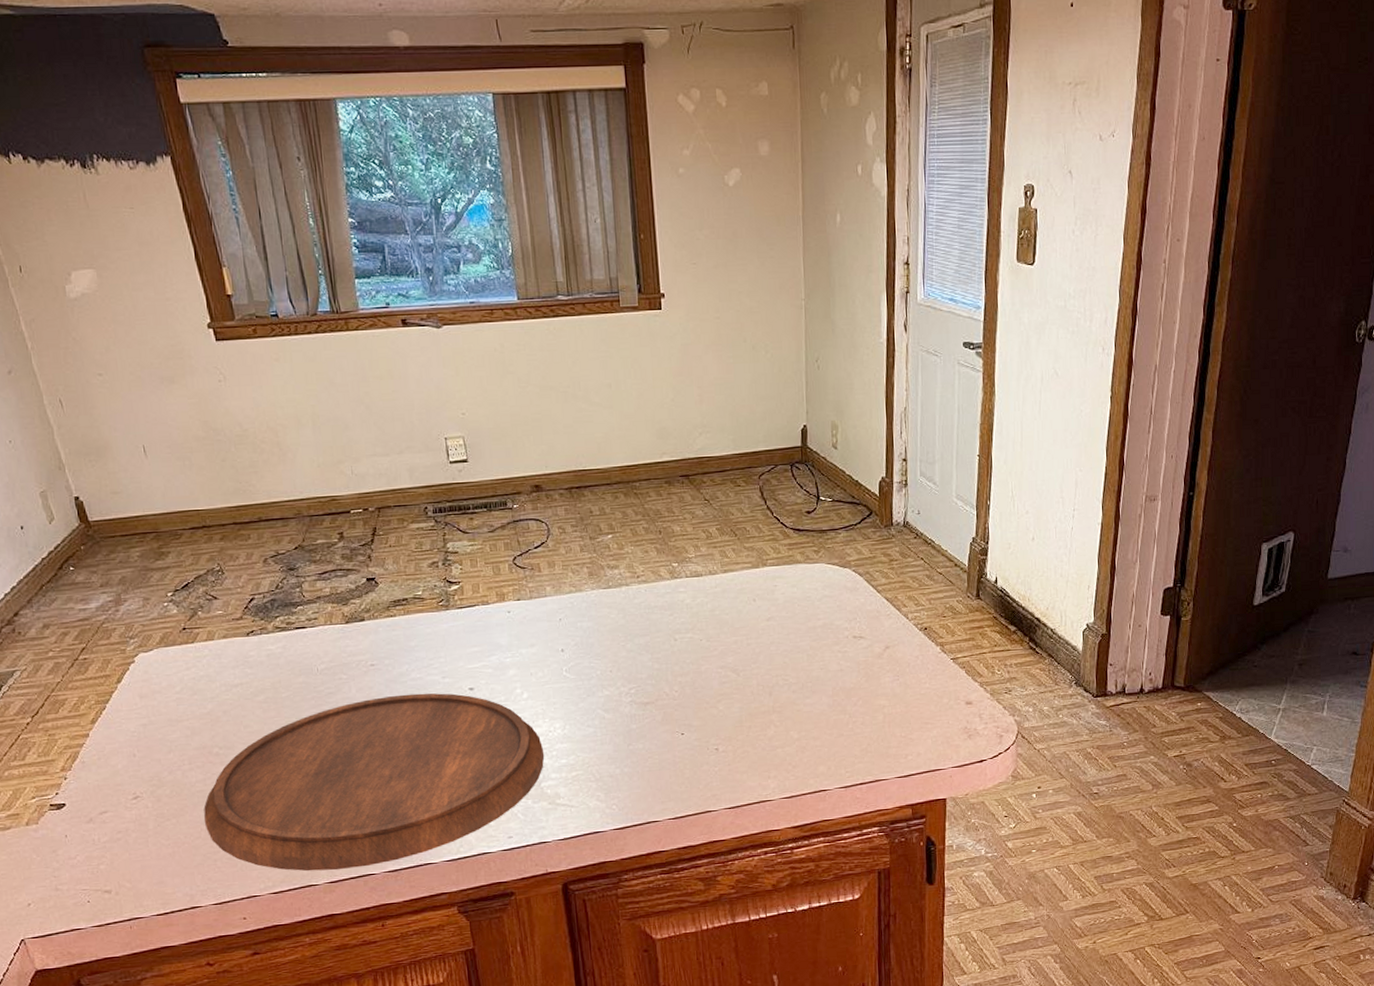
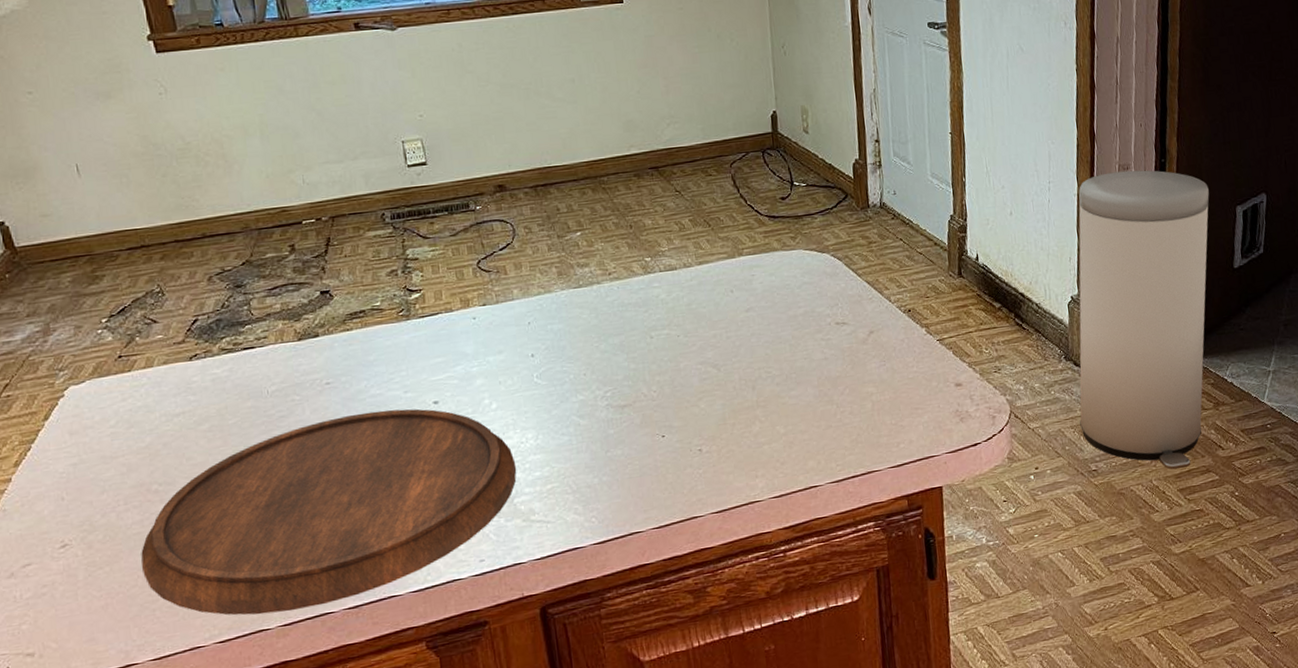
pedal bin: none [1085,502,1235,797] -> present [1078,170,1210,470]

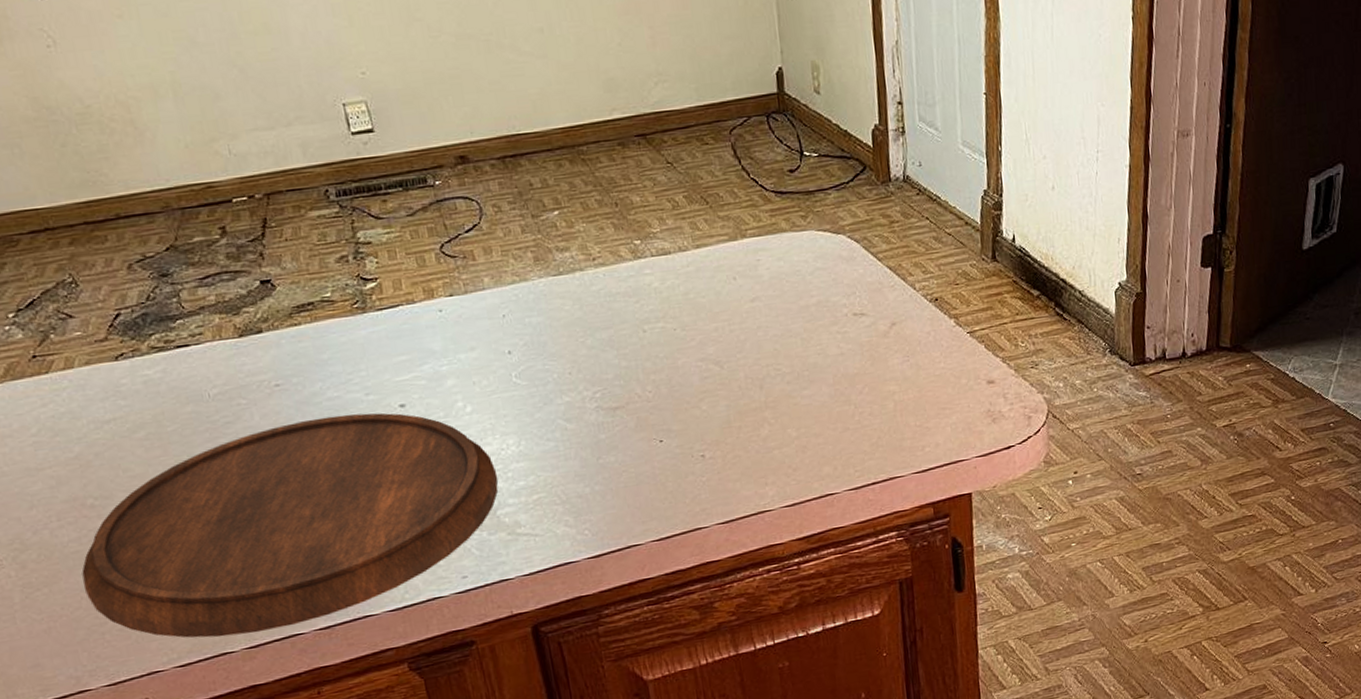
pedal bin: present [1078,170,1210,470] -> none [1124,137,1279,473]

